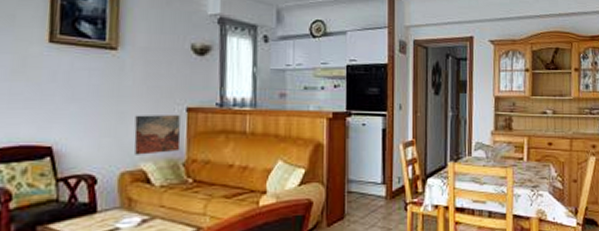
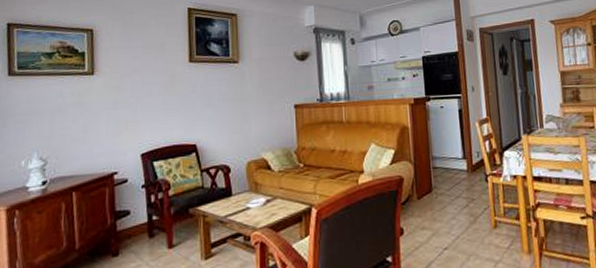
wall art: present [134,115,181,155] -> none [256,112,292,147]

